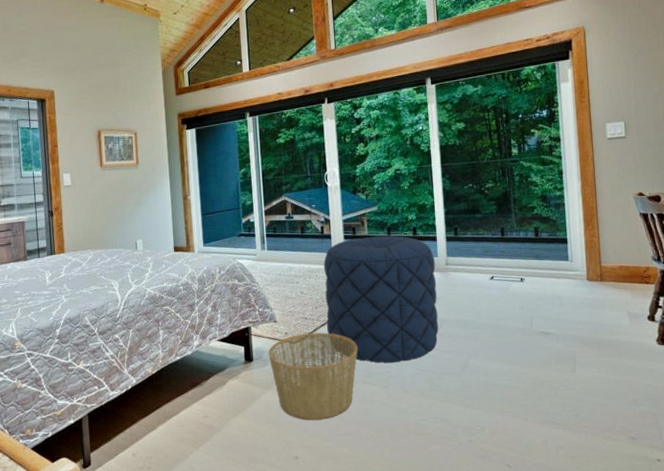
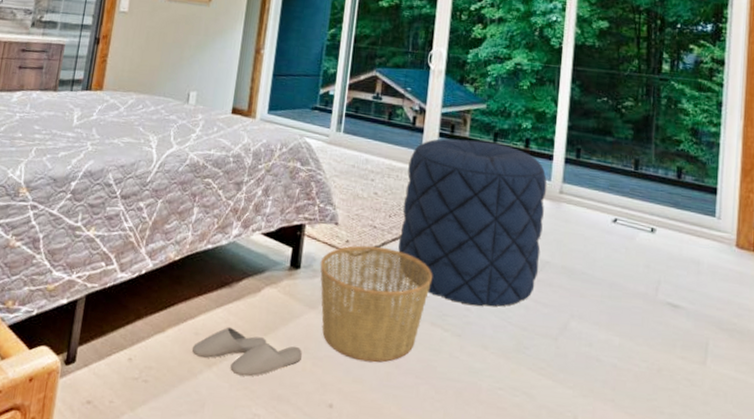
slippers: none [180,415,267,450] -> present [191,326,302,377]

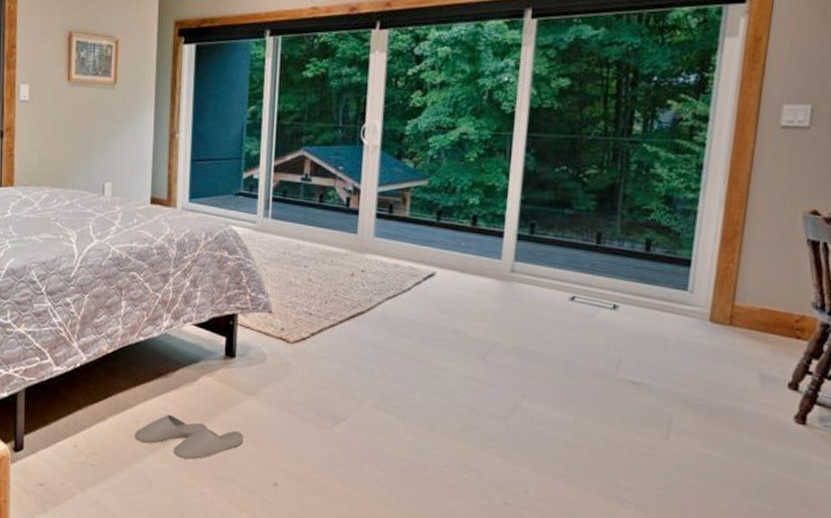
basket: present [320,245,433,363] -> none [255,333,374,444]
pouf: present [398,138,547,307] -> none [337,219,497,389]

